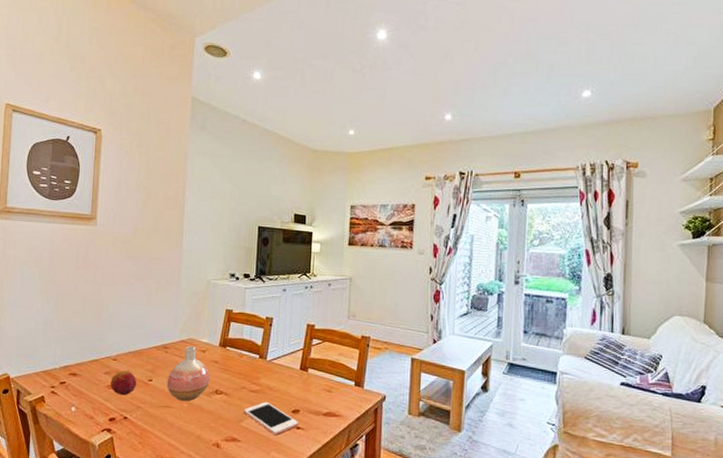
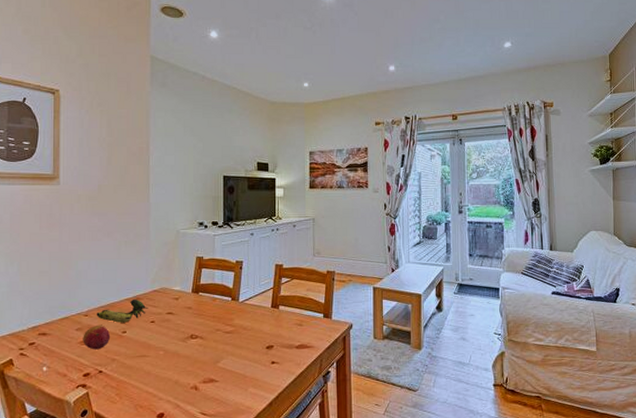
banana: none [124,348,175,371] -> present [96,300,148,323]
vase: present [166,345,210,402] -> none [141,294,184,349]
cell phone: present [243,401,299,436] -> none [219,340,274,372]

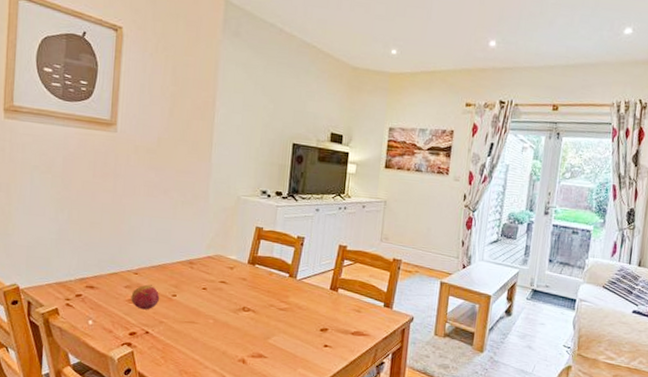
banana: present [96,300,148,323] -> none [146,263,201,286]

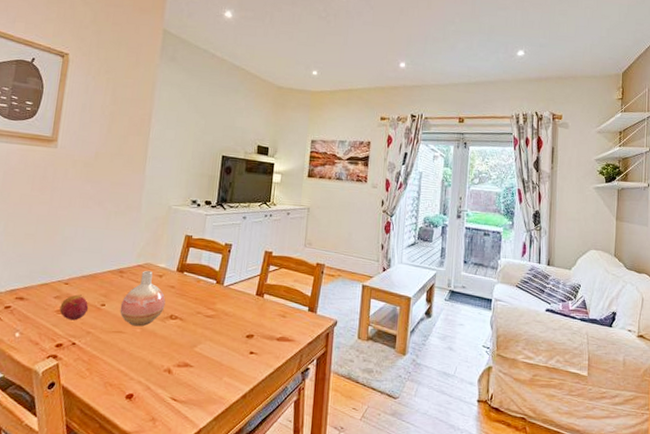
vase: none [191,261,238,318] -> present [119,270,166,327]

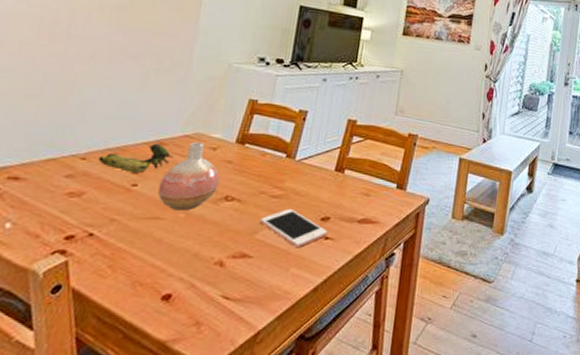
fruit: present [59,295,89,321] -> none [72,173,114,205]
banana: none [77,272,131,295] -> present [98,144,174,173]
cell phone: none [197,326,253,361] -> present [259,208,328,248]

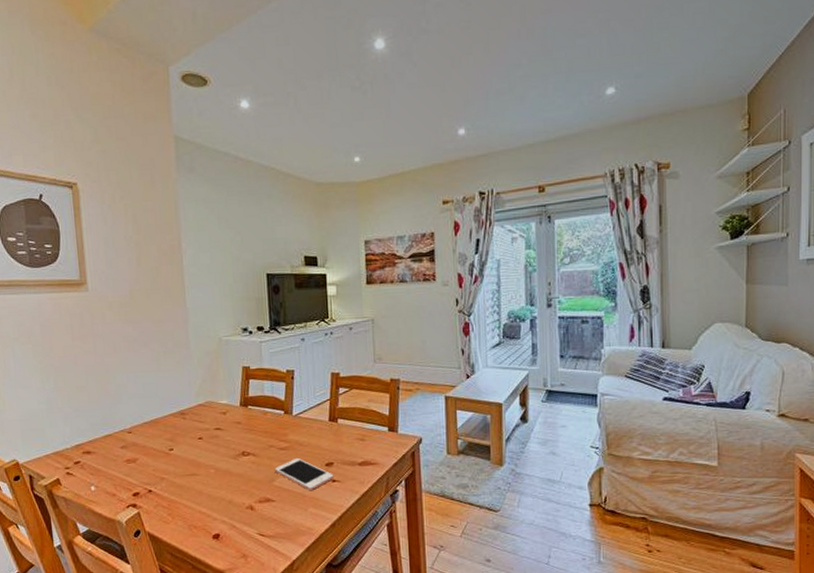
banana: present [98,144,174,173] -> none [140,415,195,440]
vase: present [157,141,220,211] -> none [189,408,235,467]

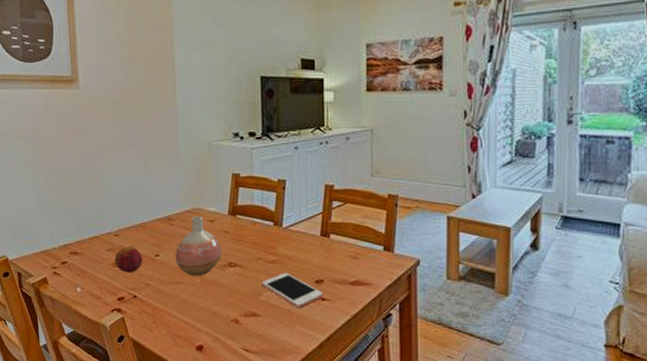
fruit: none [128,443,158,469] -> present [114,247,143,273]
vase: none [189,408,235,467] -> present [175,215,222,276]

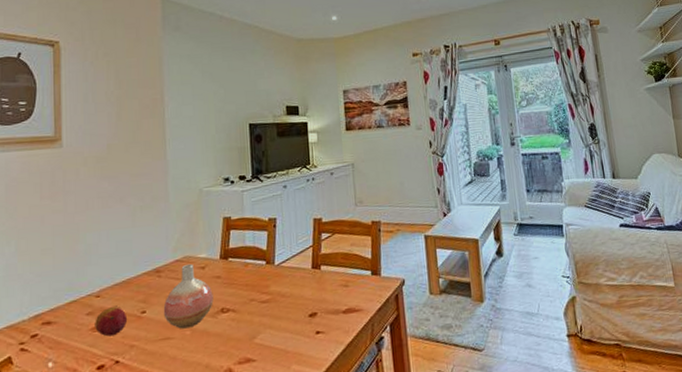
cell phone: present [261,272,324,308] -> none [255,310,318,346]

